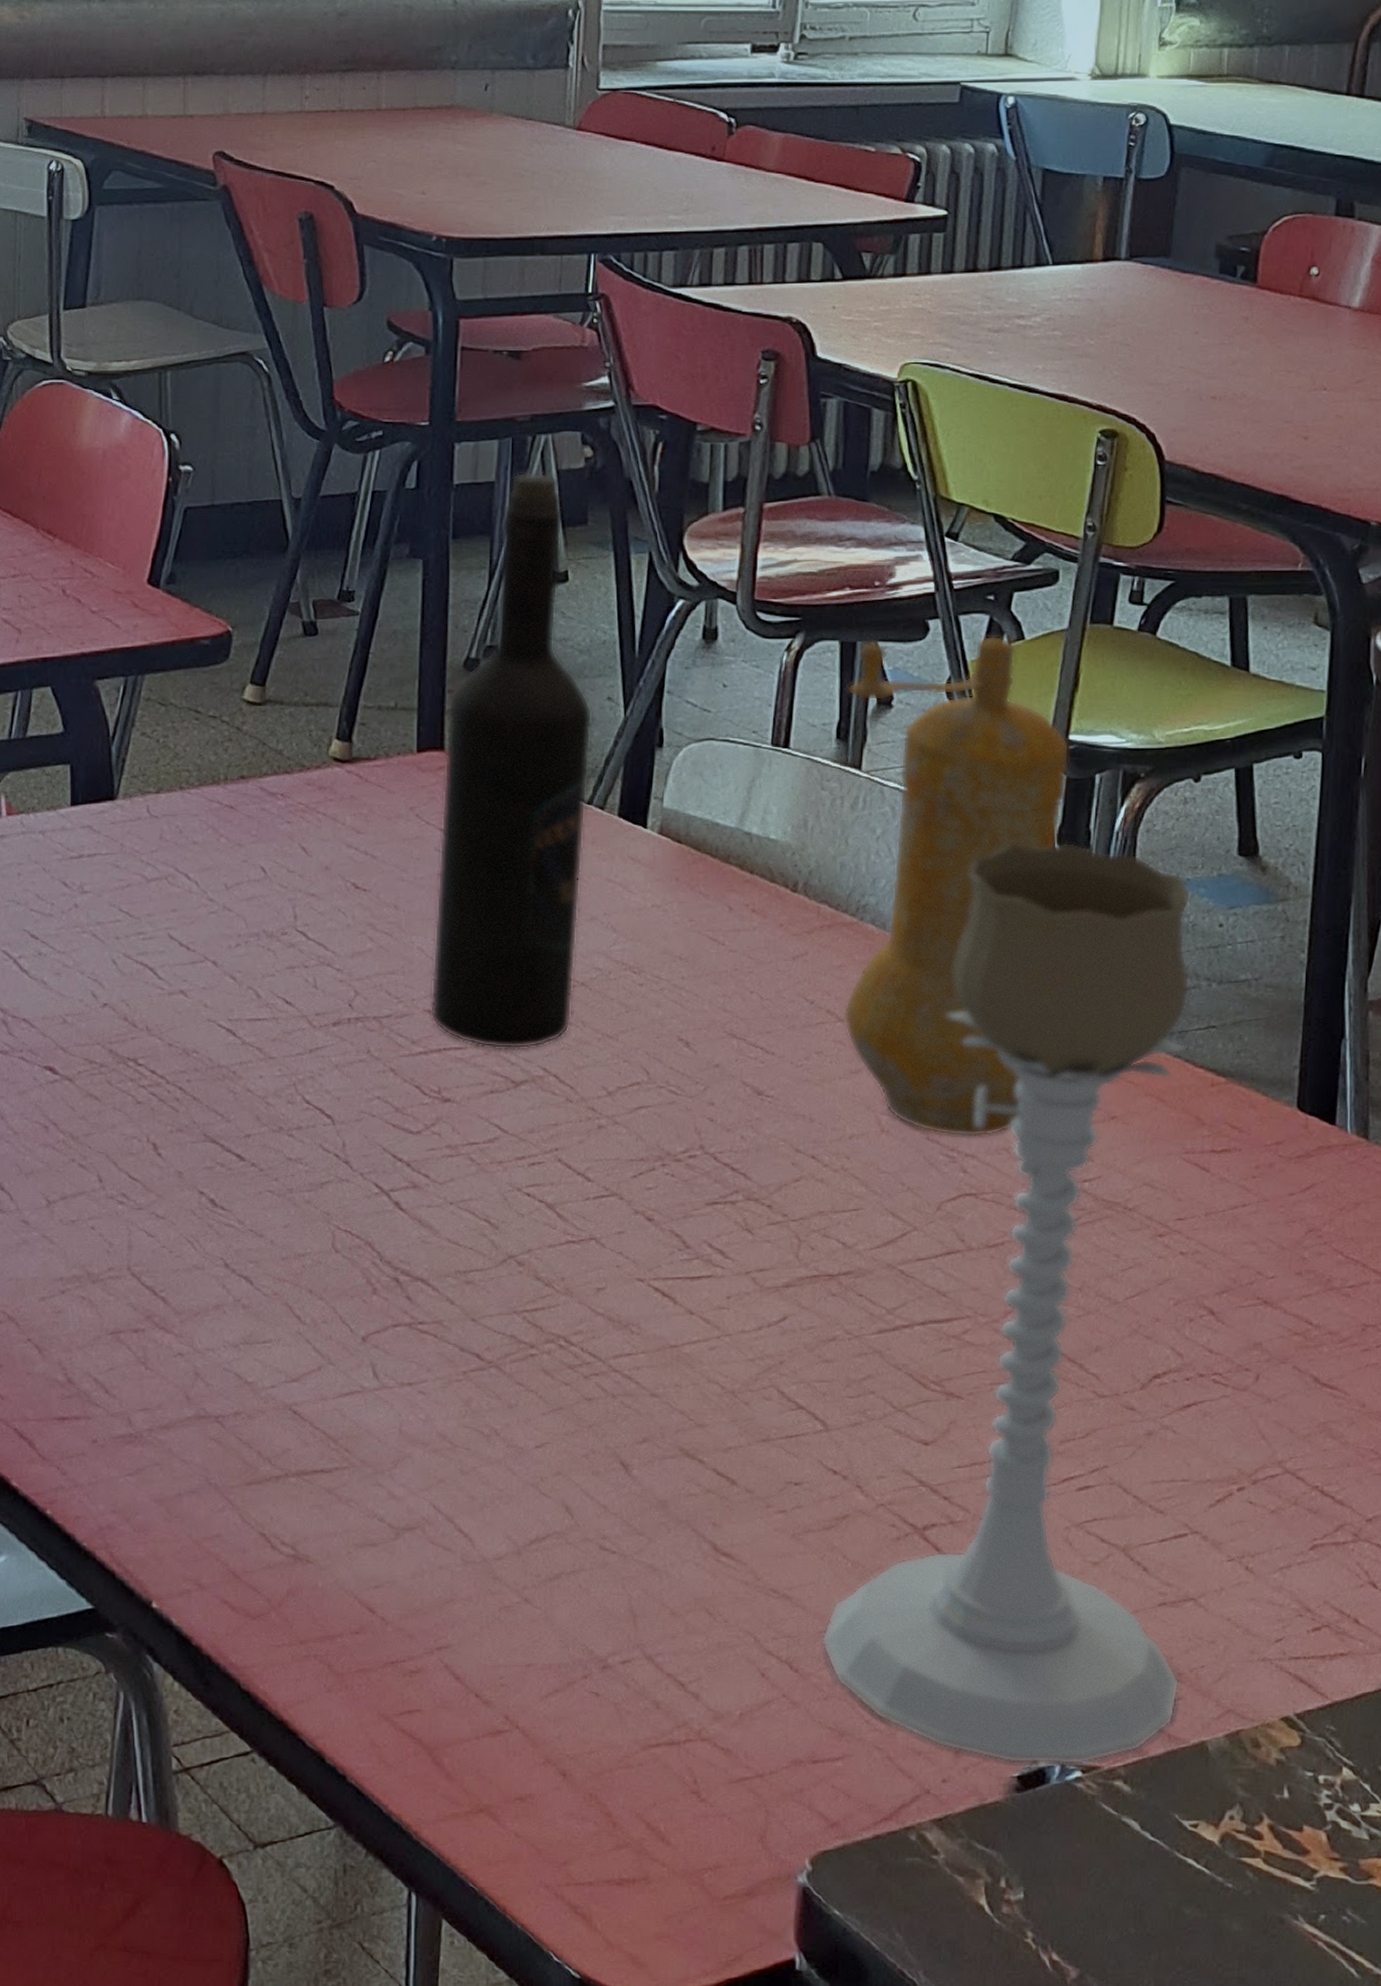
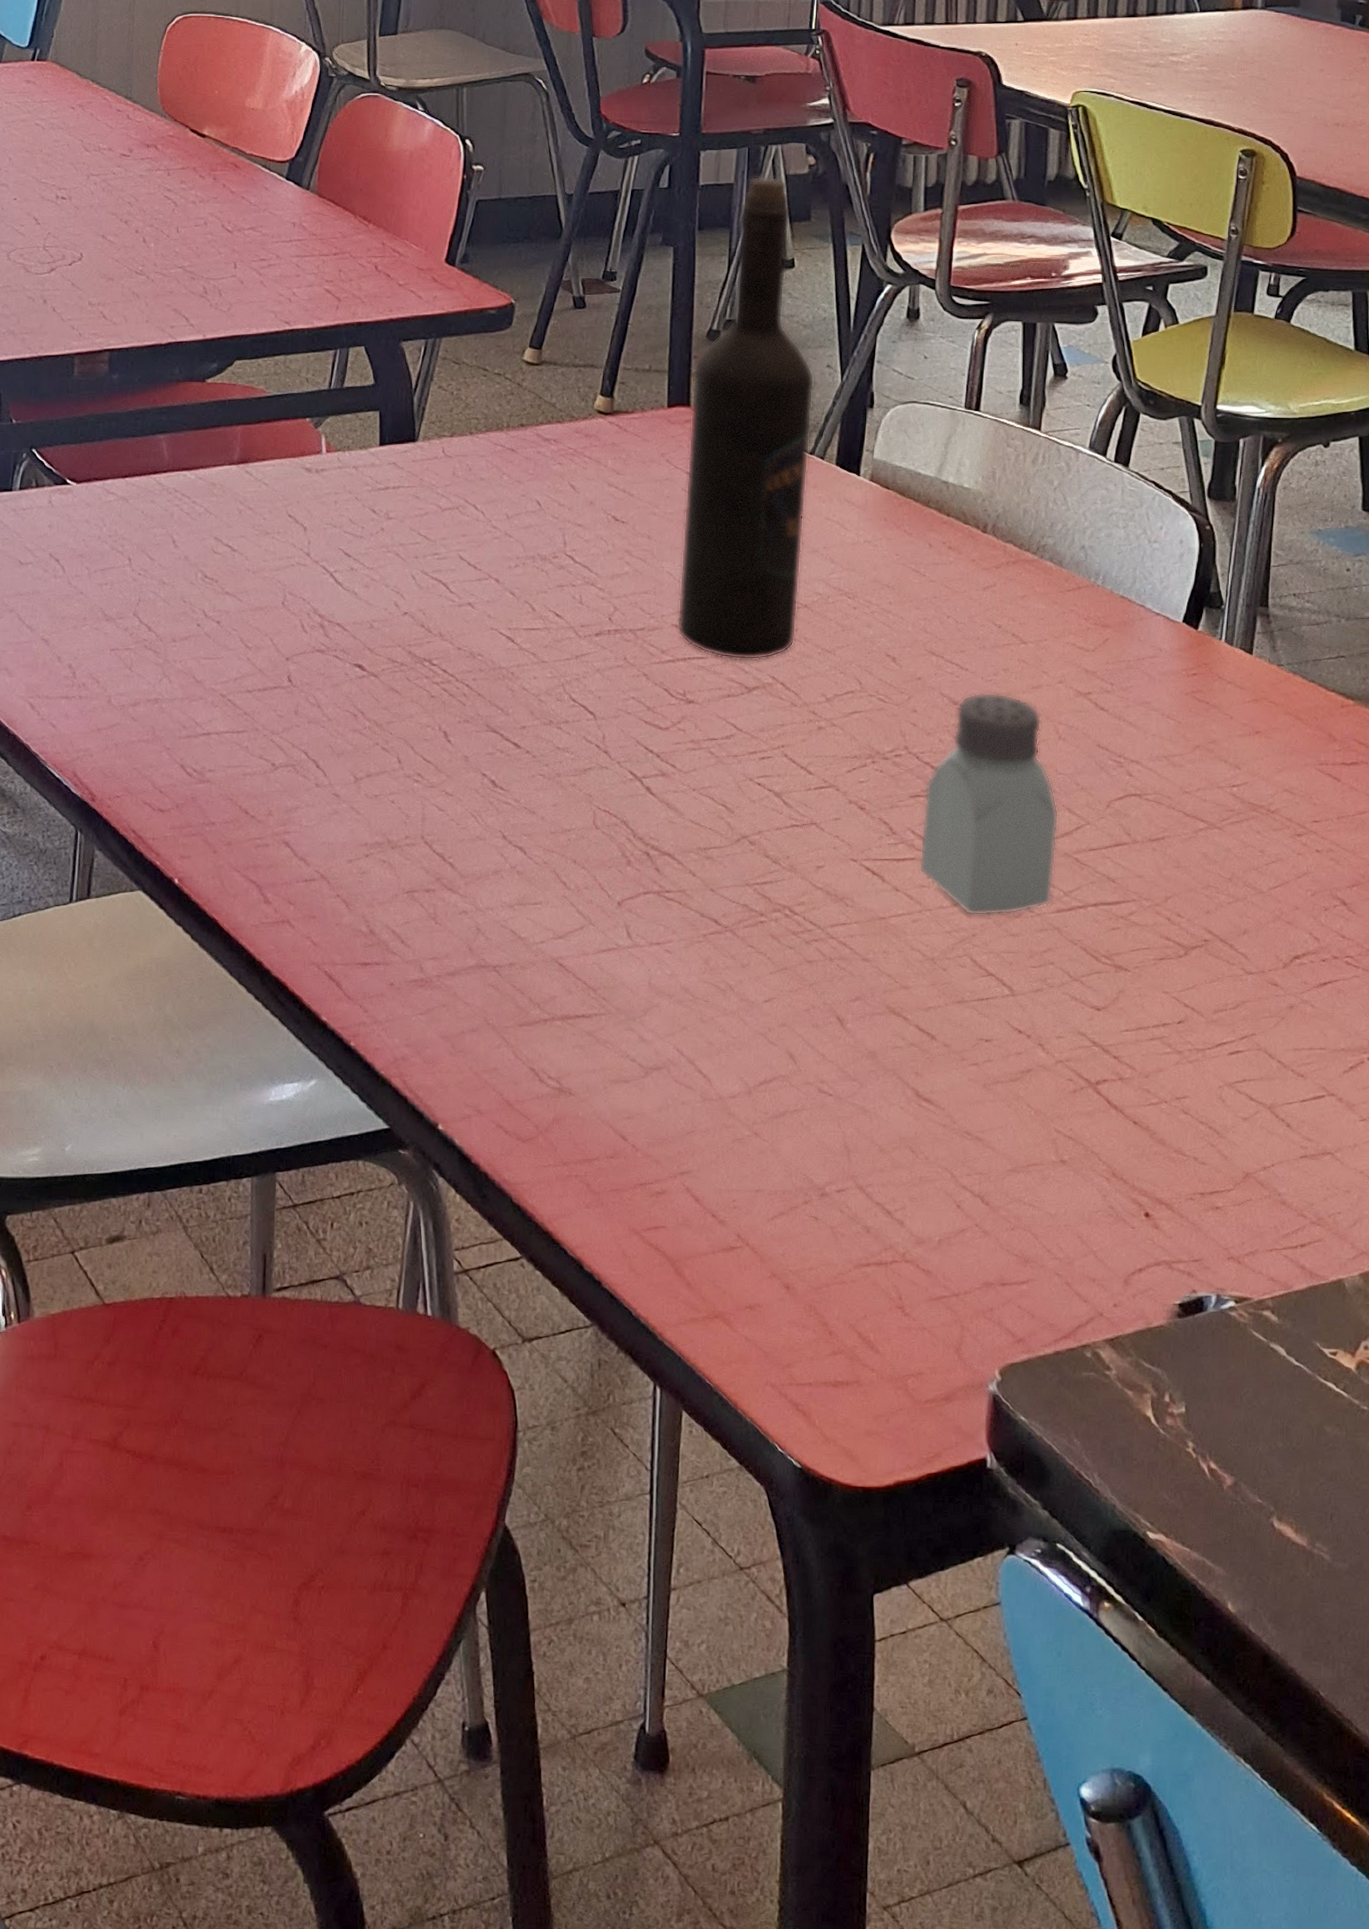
saltshaker: none [716,1079,881,1340] -> present [918,692,1059,916]
candle holder: present [822,842,1191,1765] -> none [1009,496,1323,1296]
pepper mill: present [843,635,1070,1138] -> none [1026,320,1217,746]

